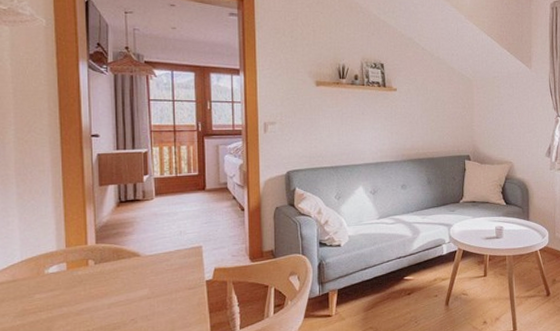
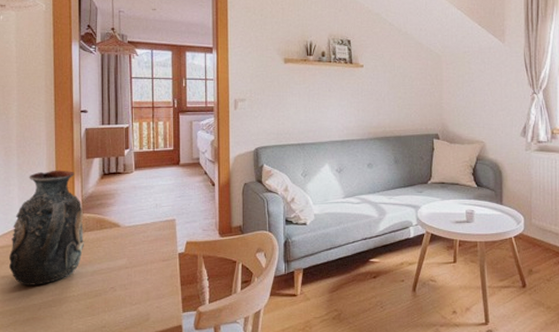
decorative vase: none [10,198,100,323] -> present [9,170,85,285]

